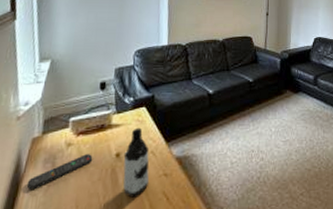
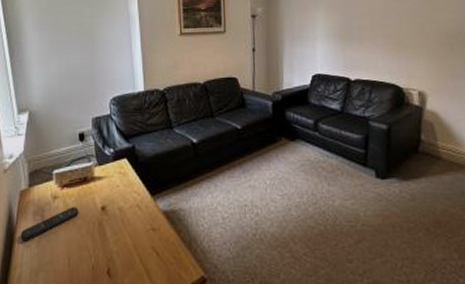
water bottle: present [123,127,149,198] -> none [109,180,136,252]

